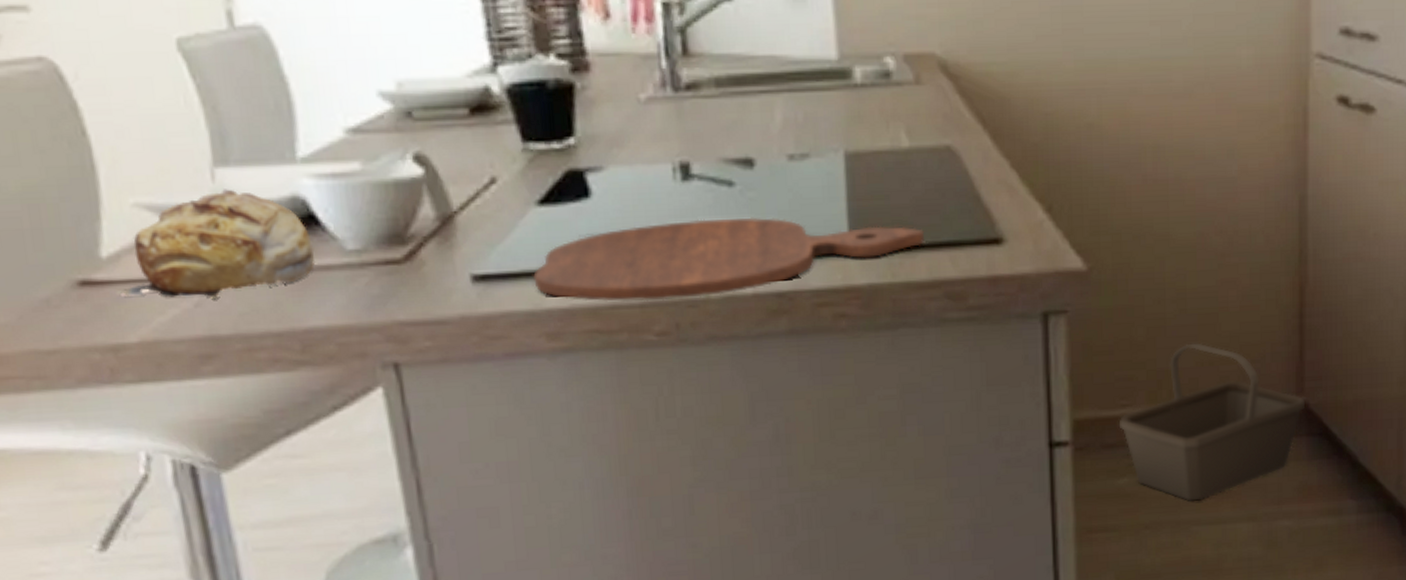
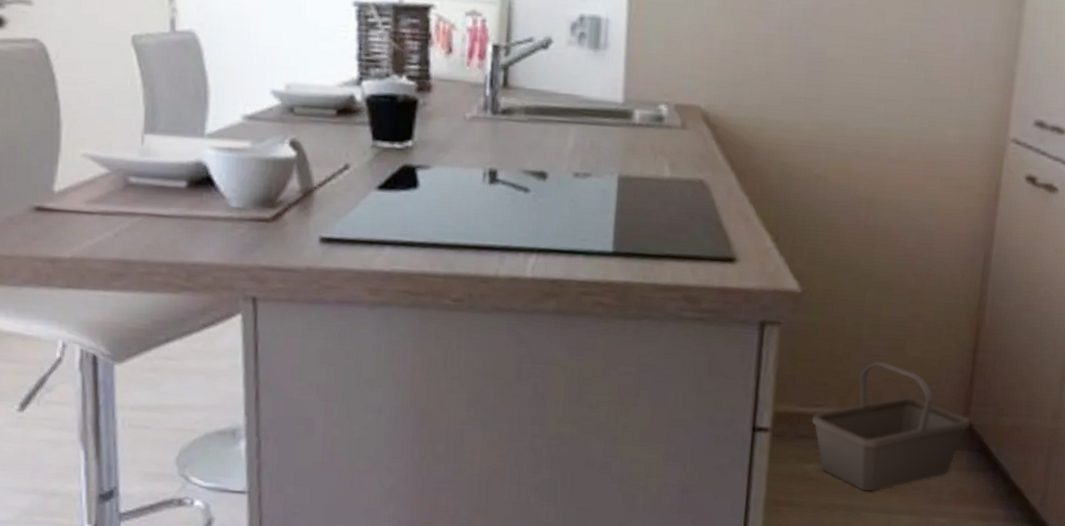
bread: present [115,189,316,300] -> none [60,151,207,233]
cutting board: present [533,217,926,302] -> none [366,214,674,276]

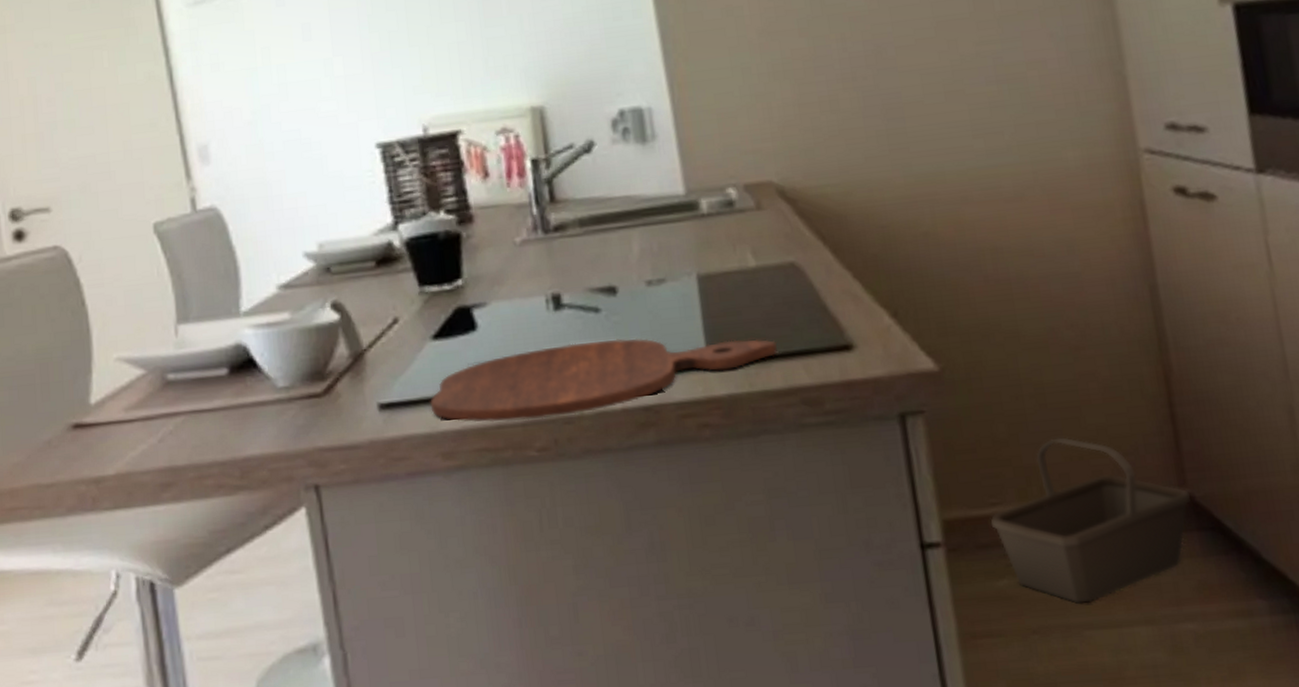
cutting board: none [366,214,674,276] -> present [430,338,779,423]

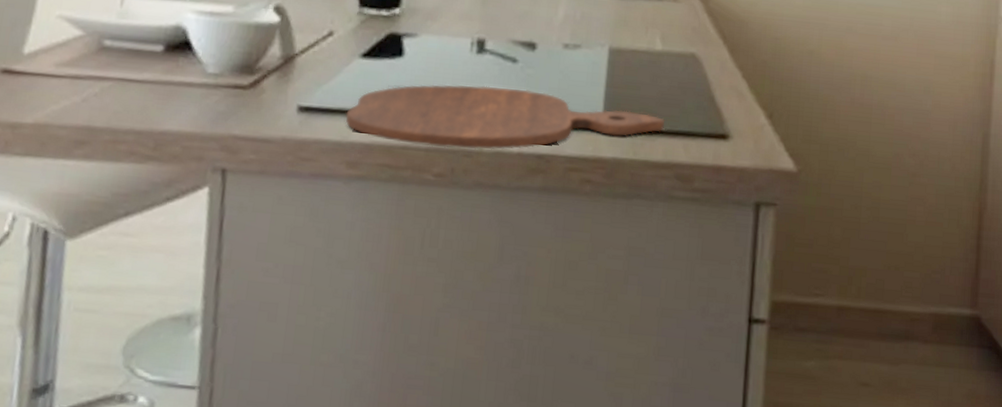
basket: present [990,437,1191,604] -> none [811,247,978,393]

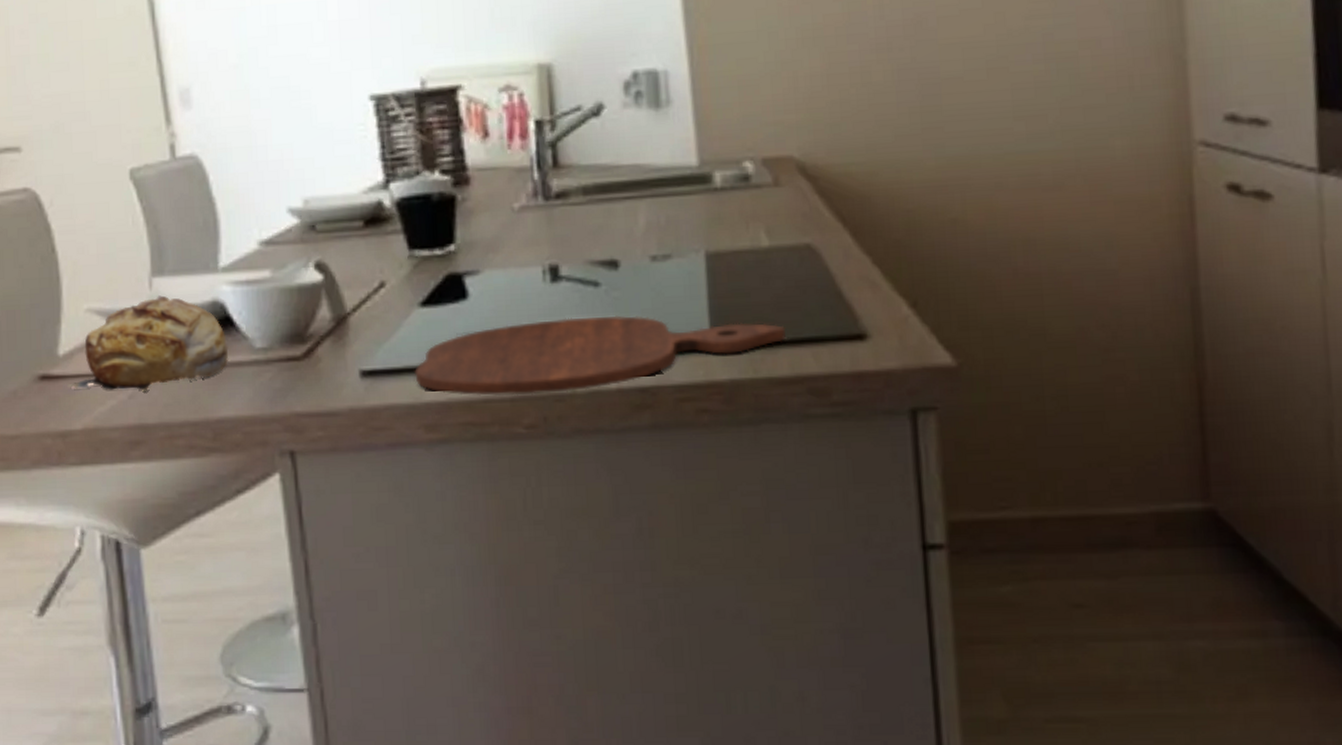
bread: none [26,13,183,98] -> present [67,295,229,393]

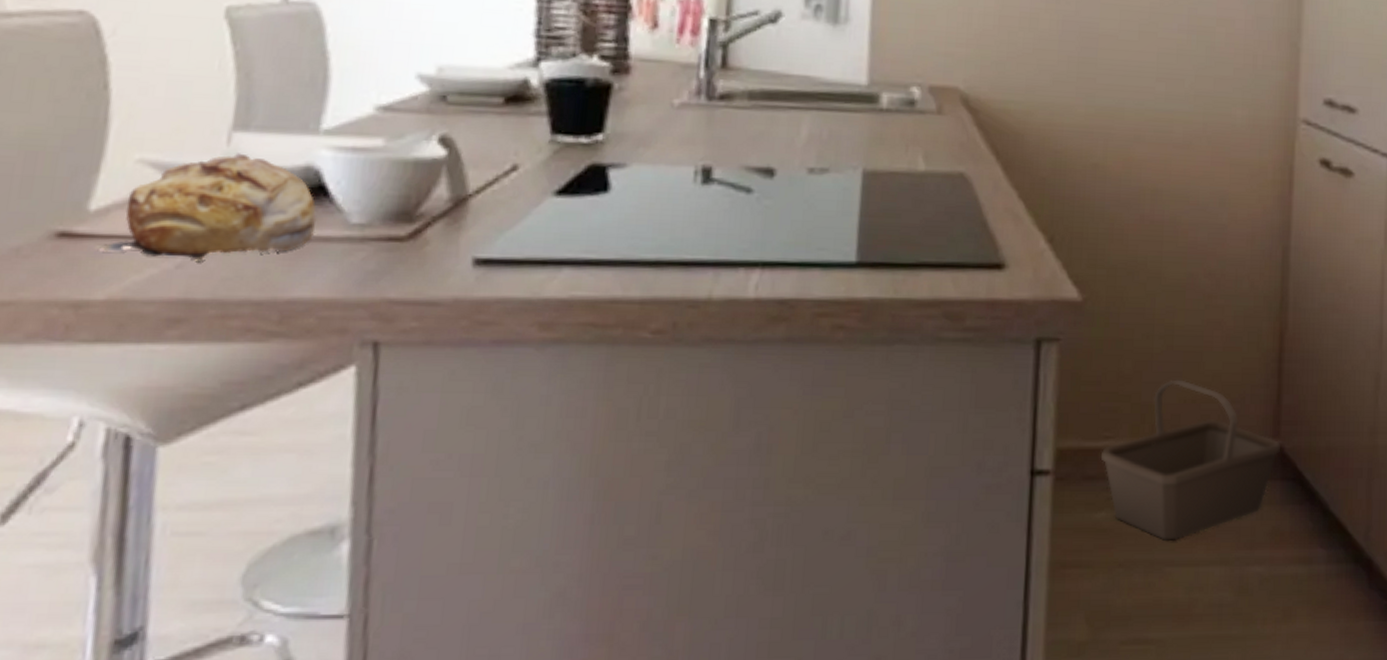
cutting board: present [415,315,787,396] -> none [536,222,930,299]
basket: none [998,442,1213,614] -> present [1100,379,1280,540]

